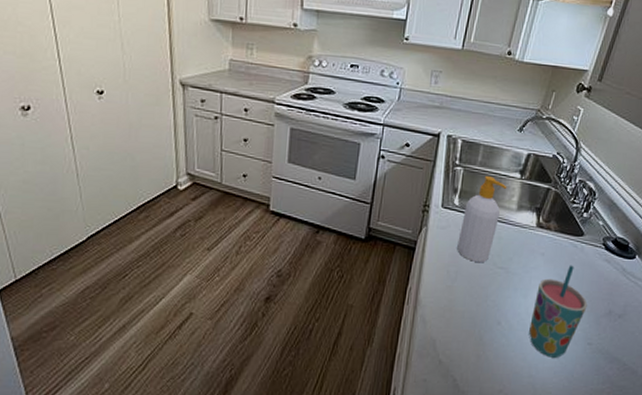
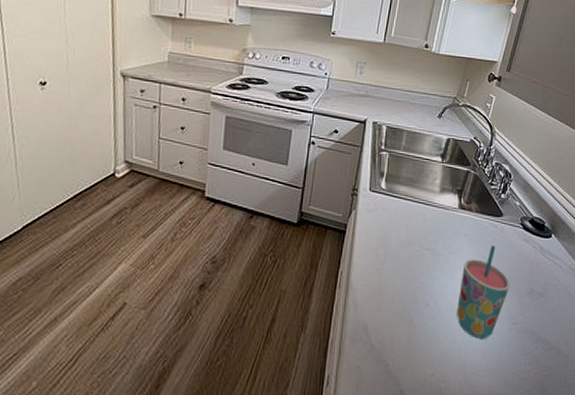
soap bottle: present [457,176,507,263] -> none [385,160,430,245]

